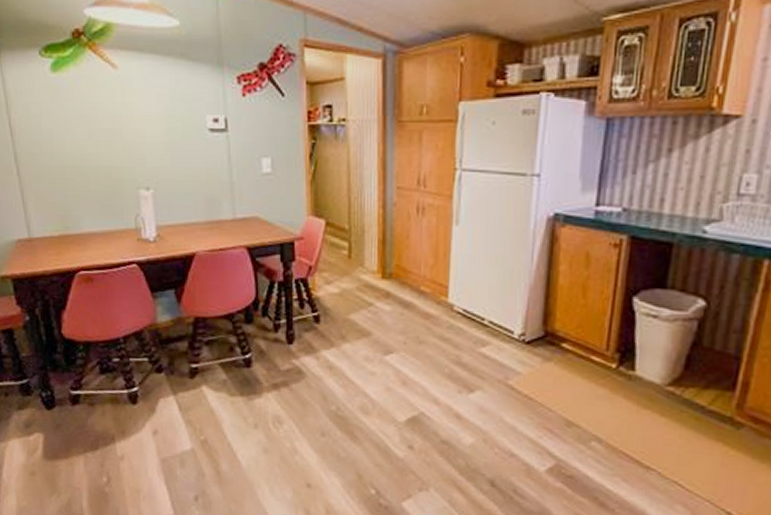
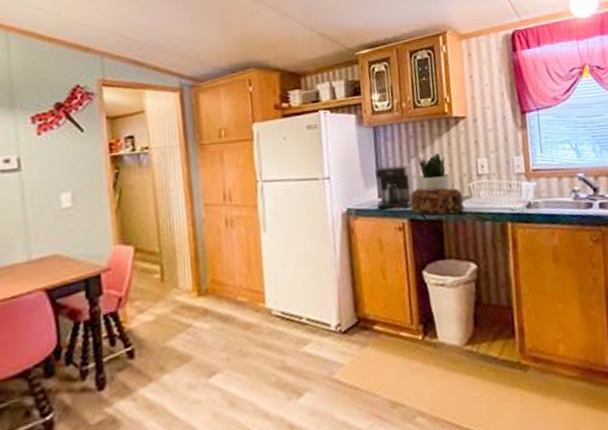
coffee maker: none [591,169,645,223] -> present [375,164,413,210]
bread loaf: none [635,202,710,239] -> present [410,187,464,216]
planter: none [652,159,699,208] -> present [416,152,451,190]

